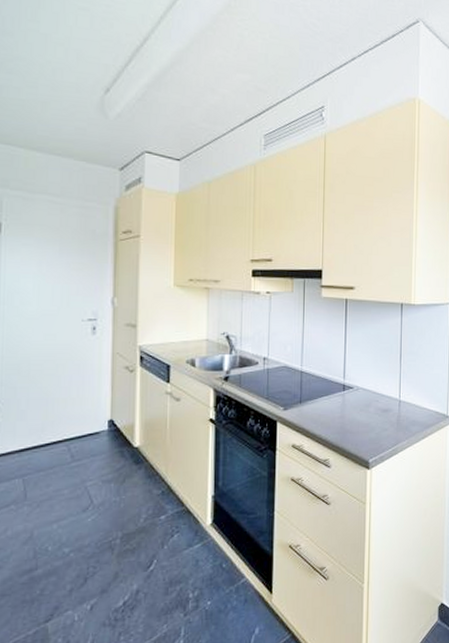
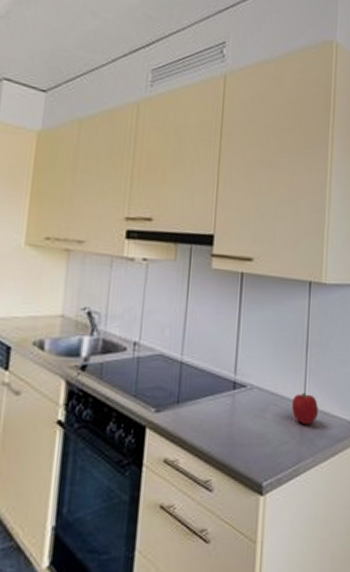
fruit: none [390,391,411,416] -> present [292,392,318,426]

